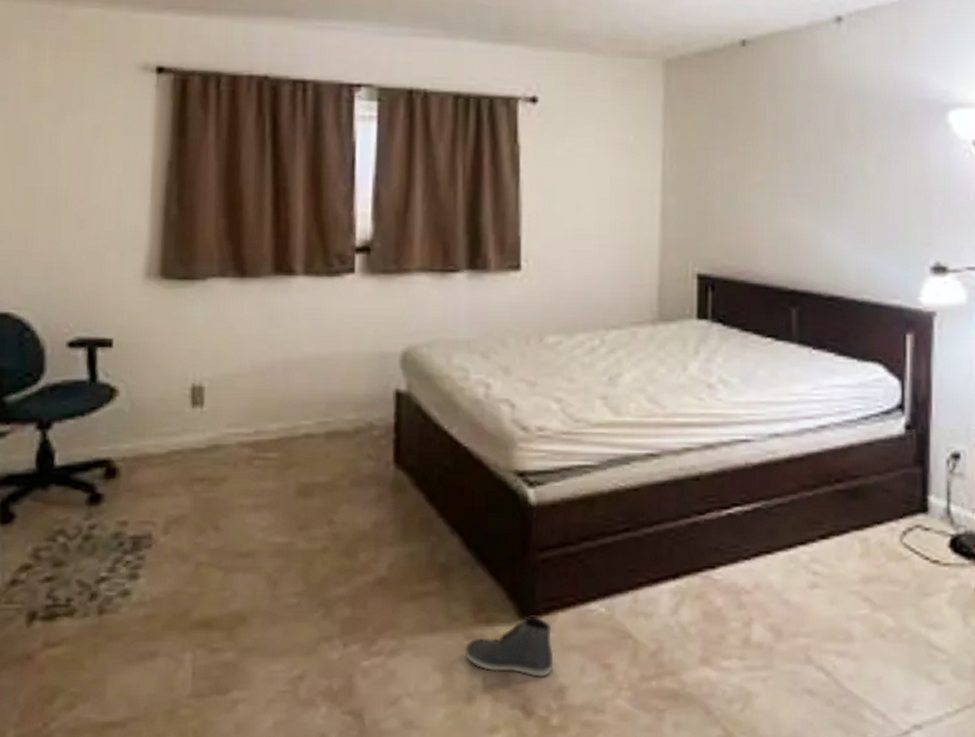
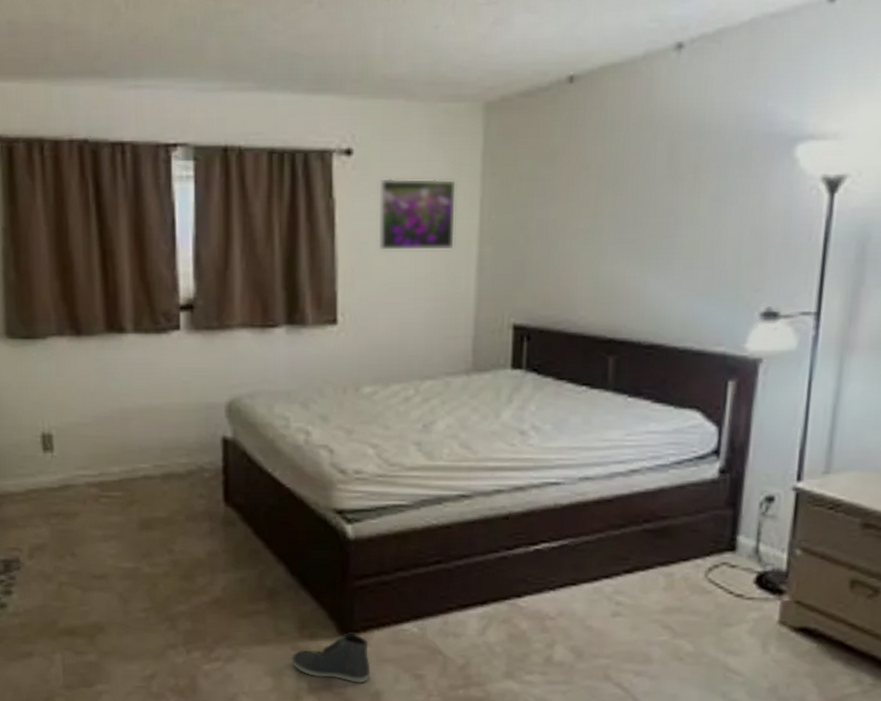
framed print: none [561,126,639,199] -> present [377,178,457,252]

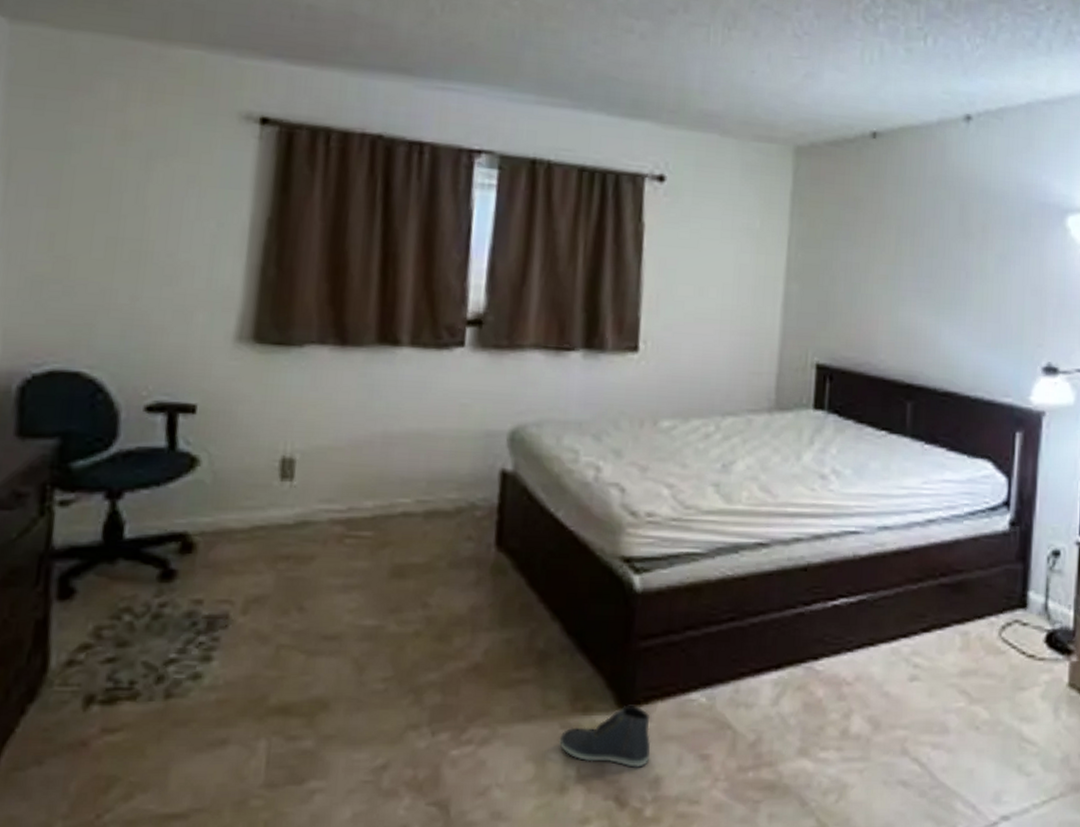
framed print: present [377,178,457,252] -> none [684,207,766,285]

